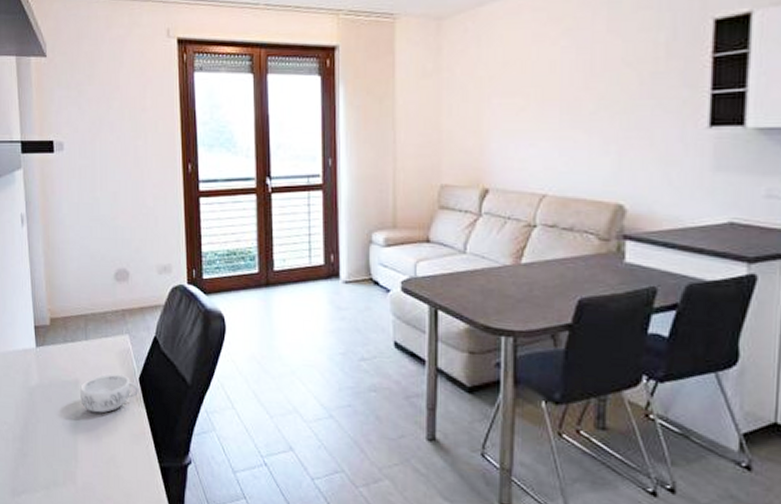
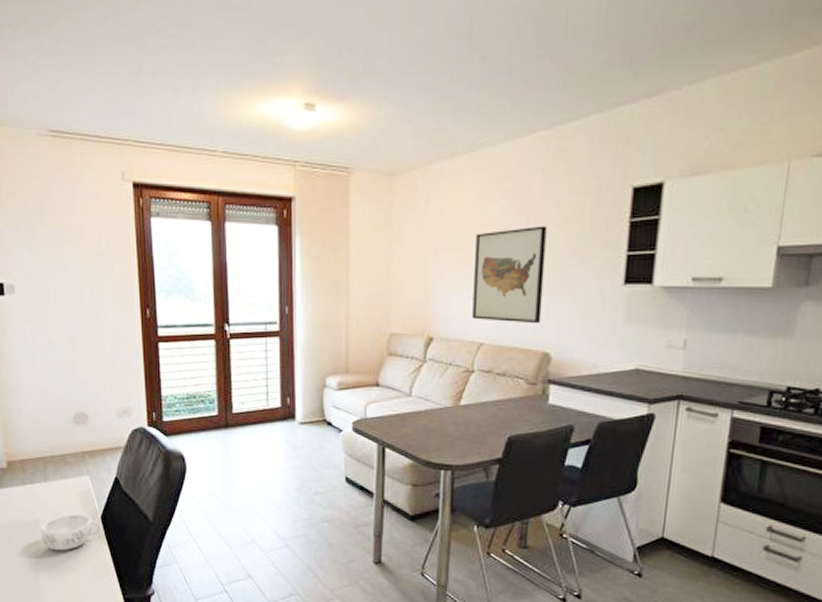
wall art: none [532,65,615,173] -> present [472,226,547,324]

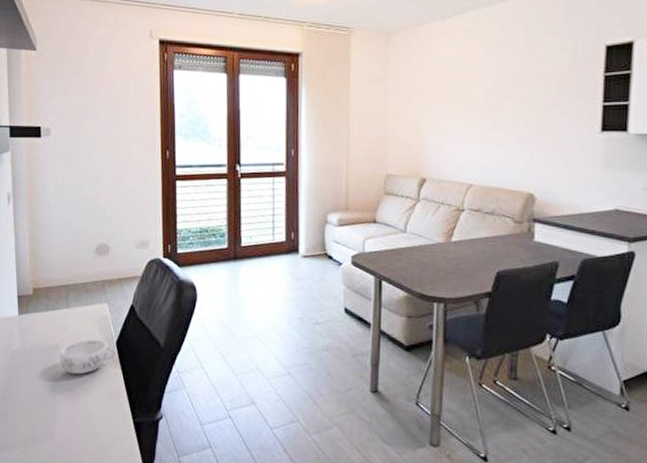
wall art: present [472,226,547,324] -> none [462,79,529,167]

